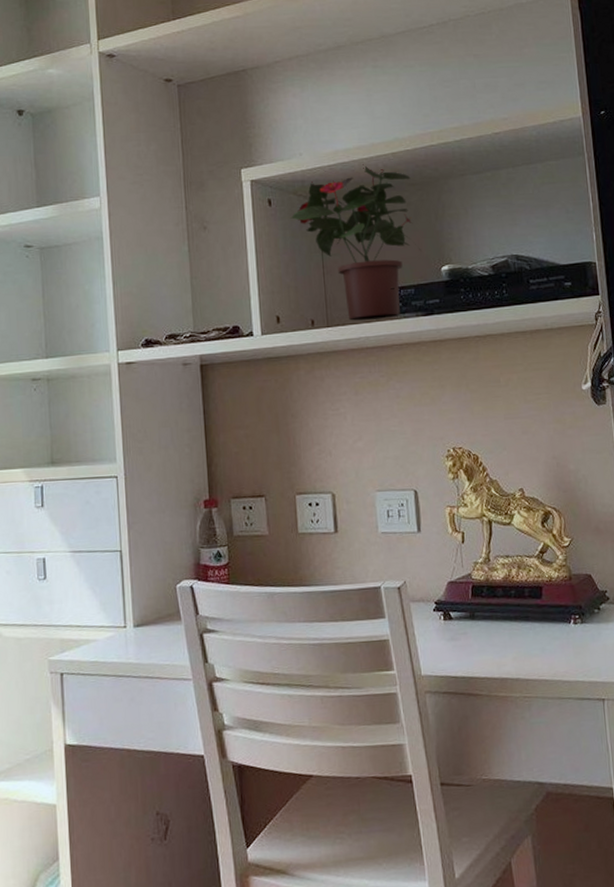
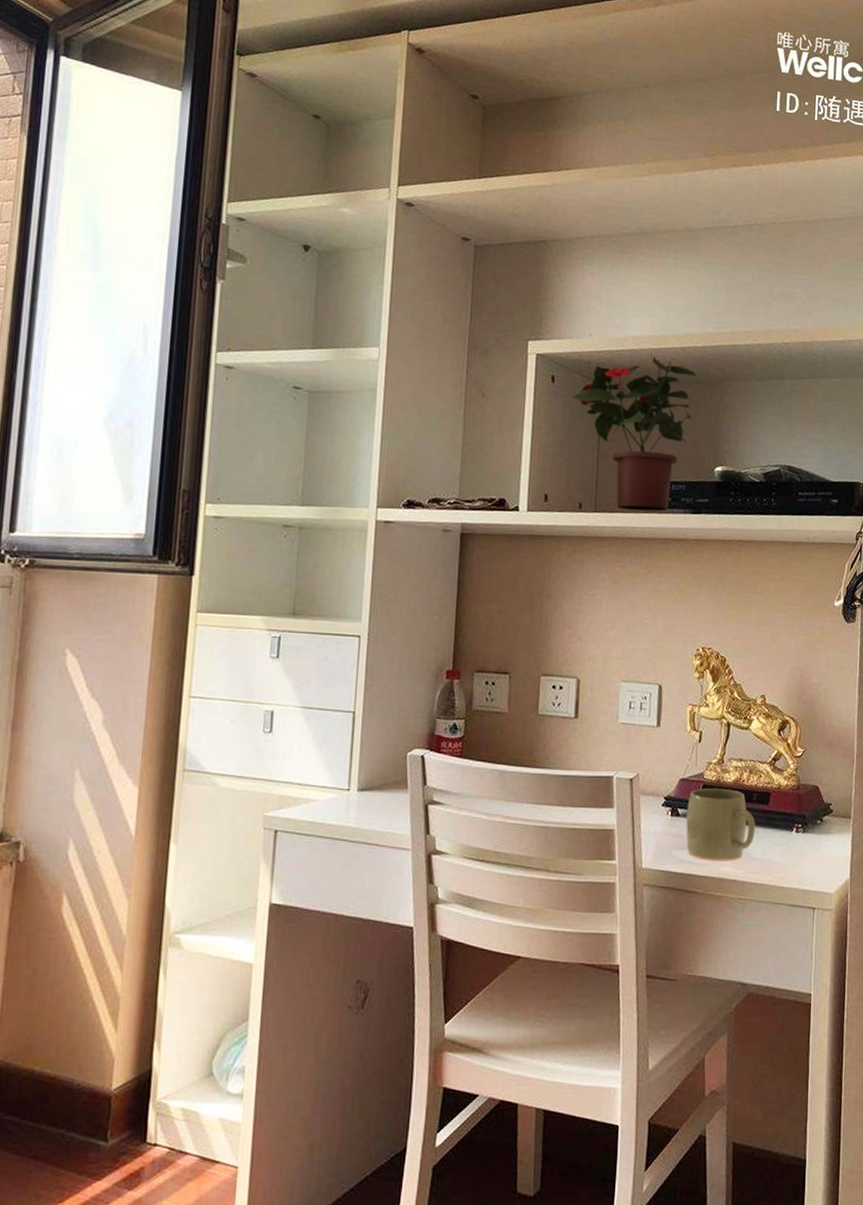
mug: none [459,587,532,662] -> present [686,787,756,862]

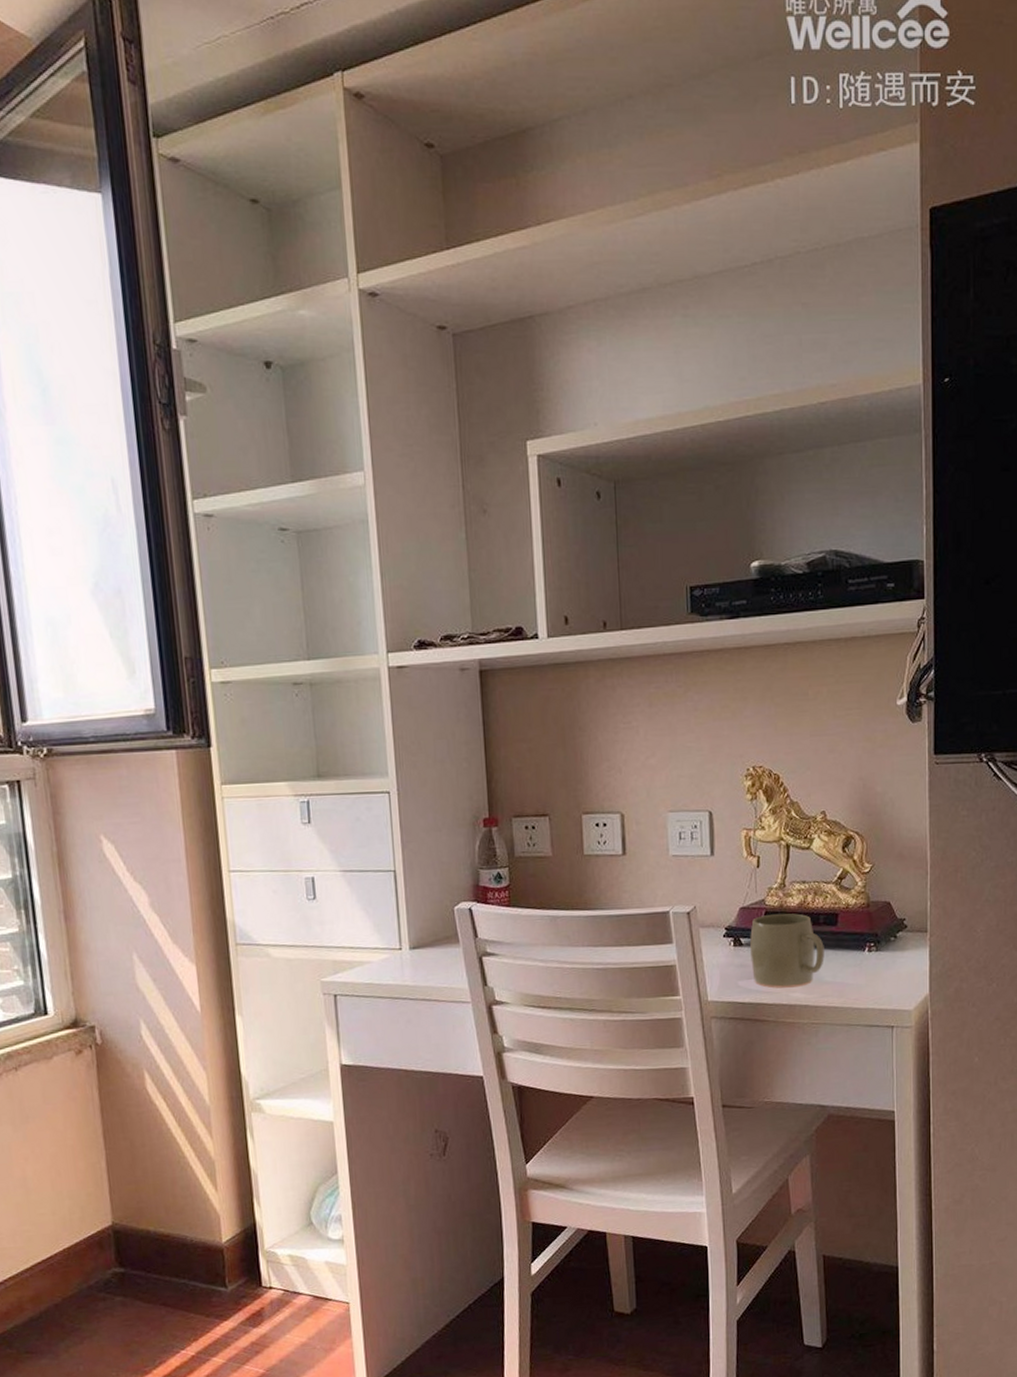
potted flower: present [572,354,698,512] -> none [582,438,729,623]

